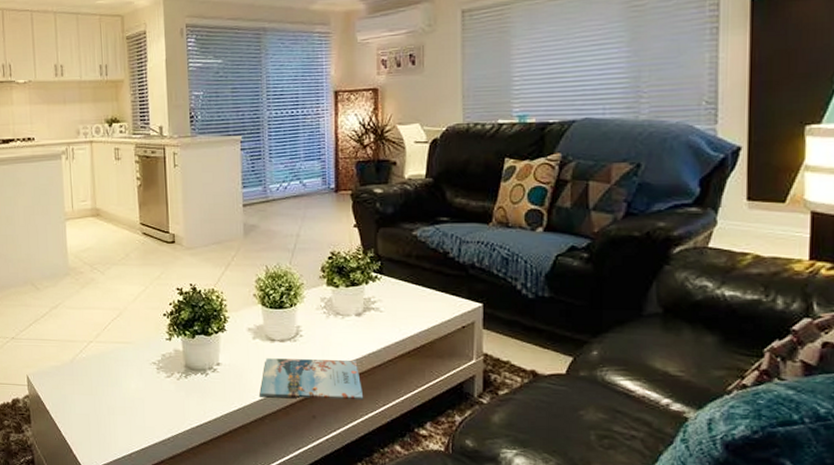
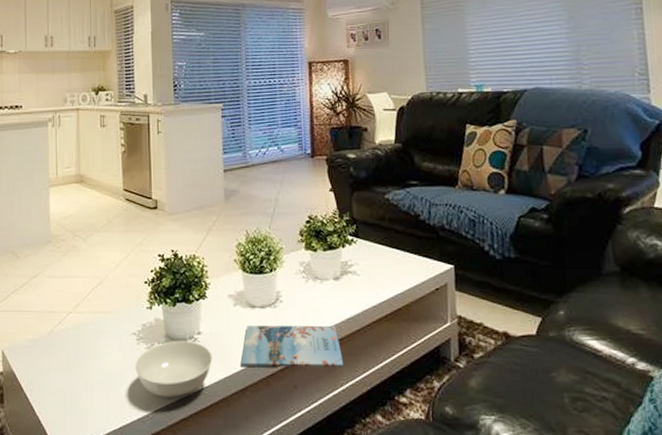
bowl: none [155,370,232,423] -> present [135,340,213,397]

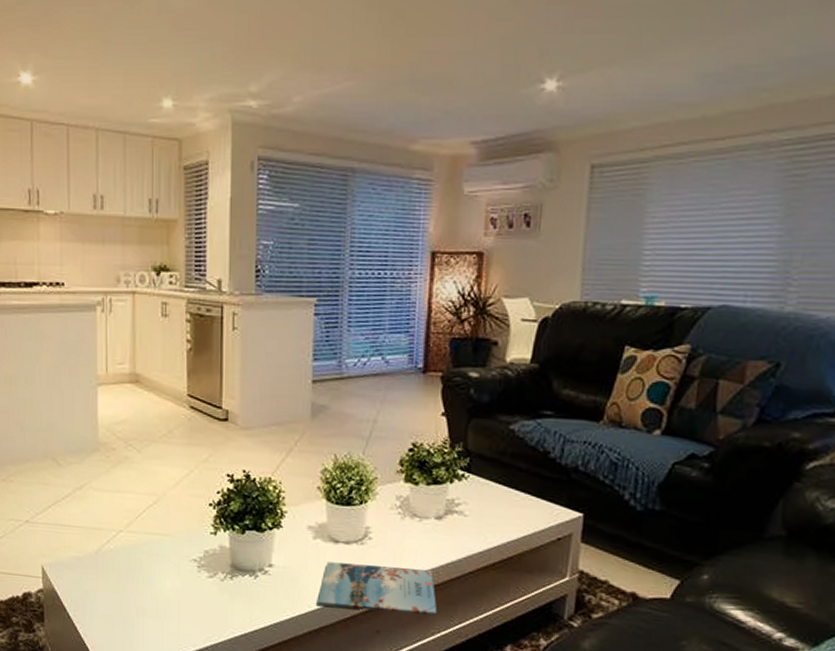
bowl: present [135,340,213,397] -> none [194,571,285,632]

